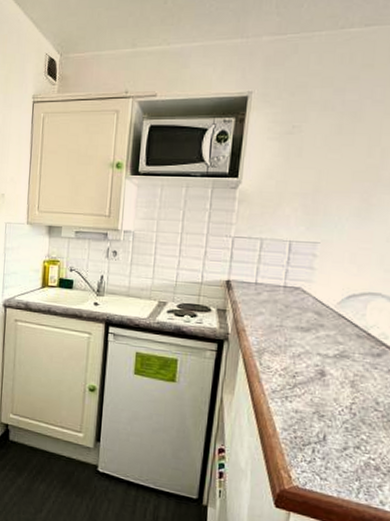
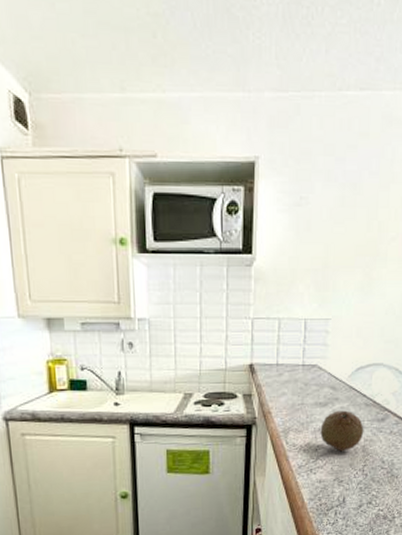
fruit: none [300,338,354,384] -> present [320,410,364,452]

